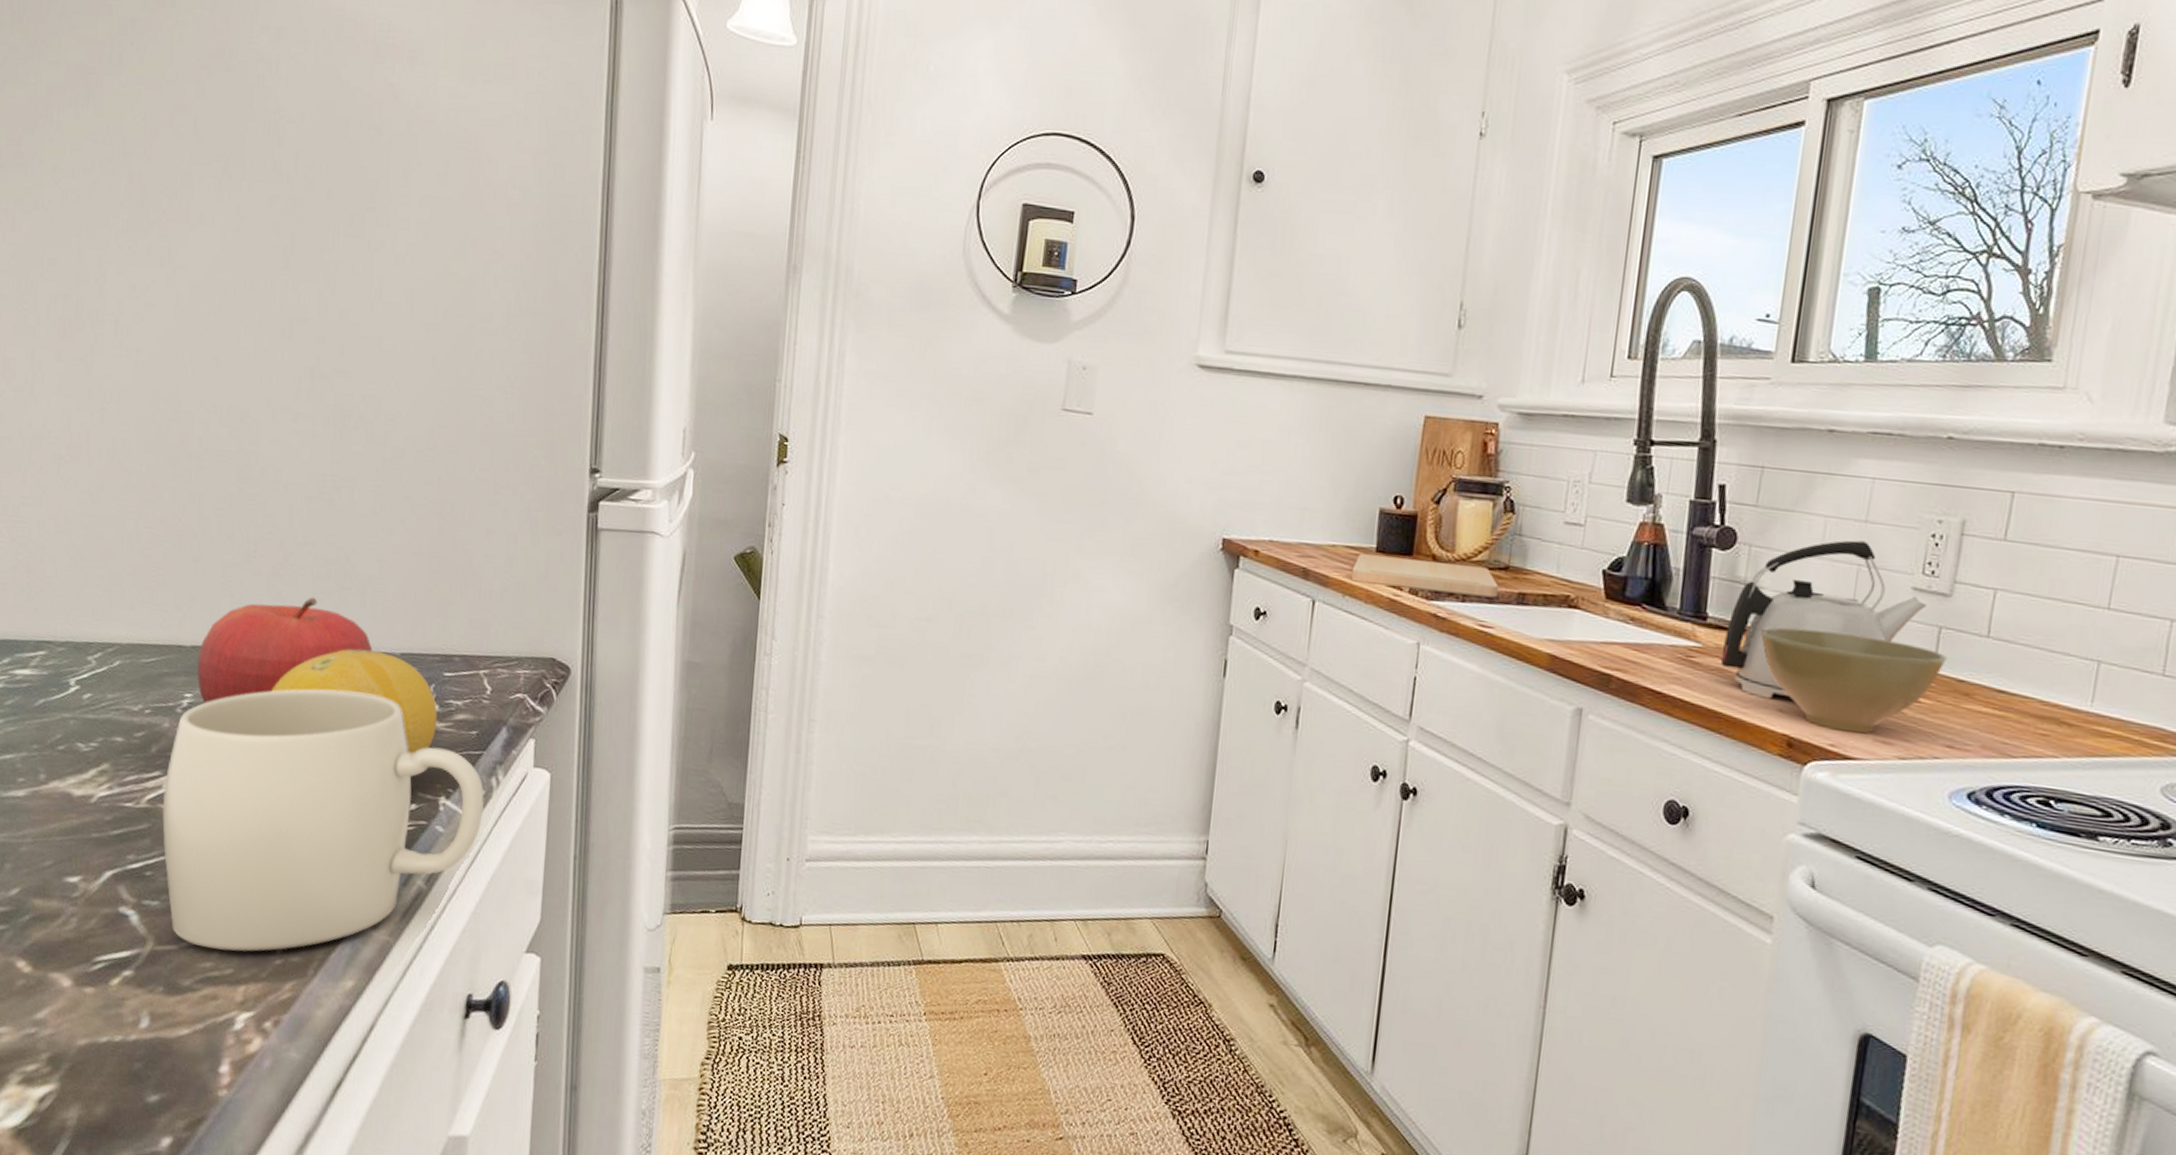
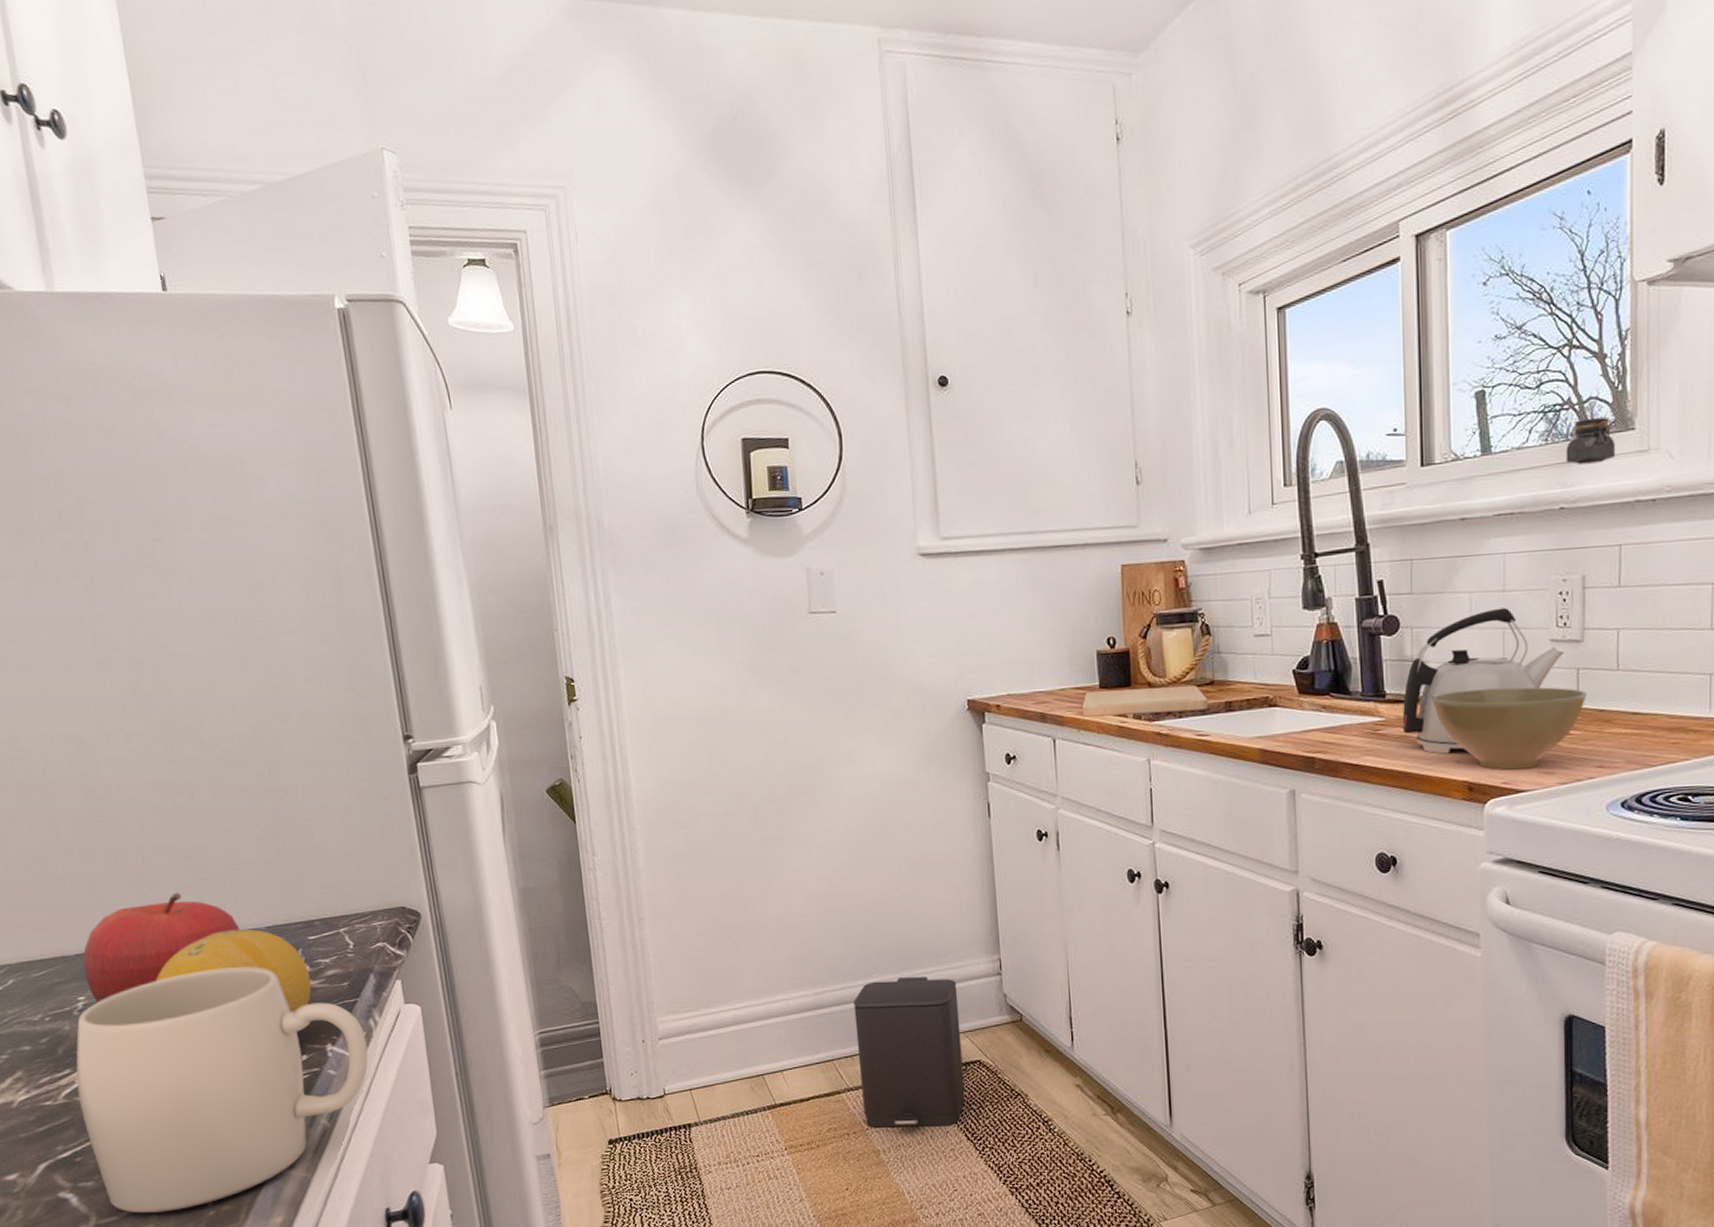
pedal bin: none [1021,840,1154,1023] -> present [853,977,965,1128]
jar: none [1963,339,2027,394] -> present [1566,416,1616,466]

